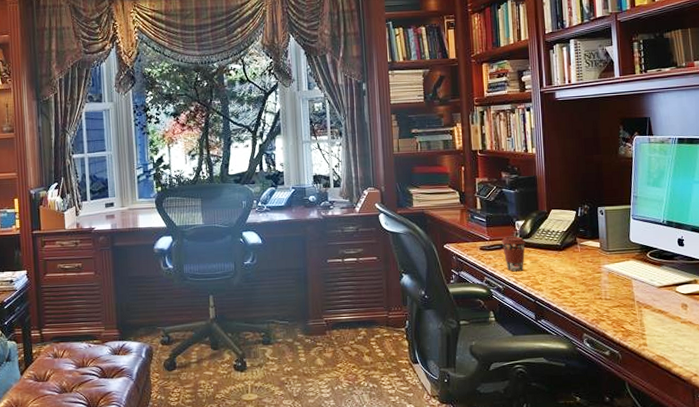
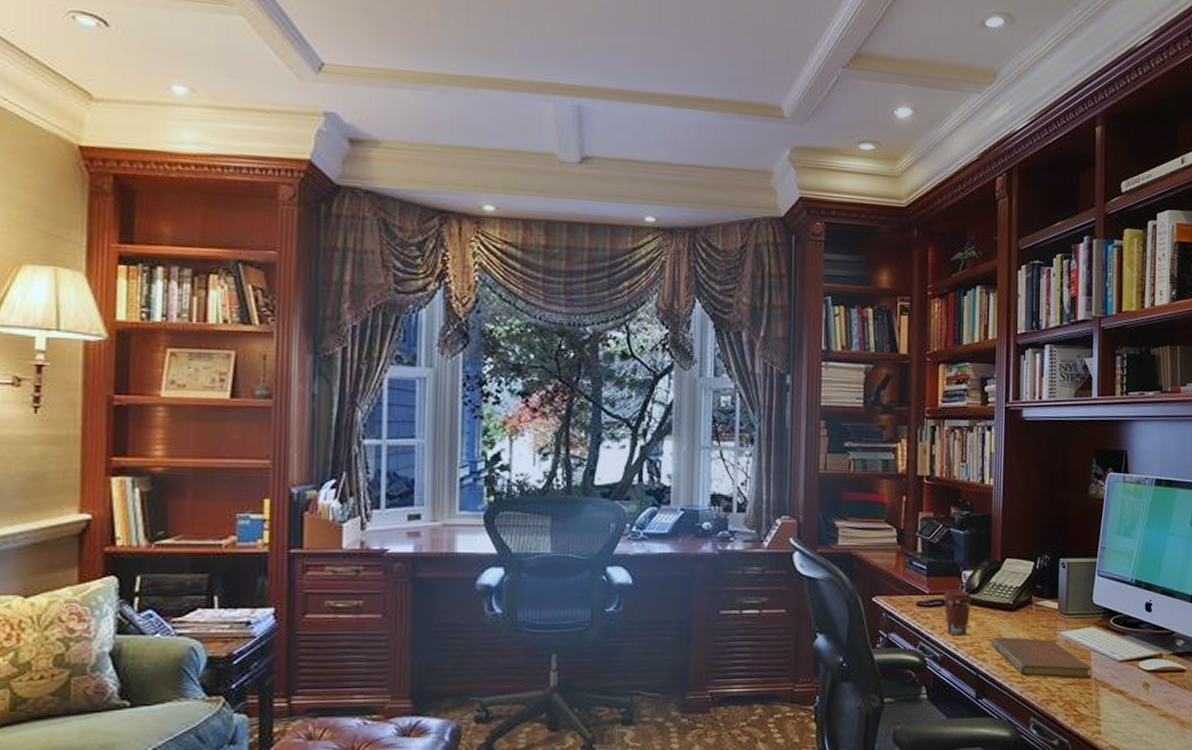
notebook: none [544,271,634,303] -> present [991,636,1091,680]

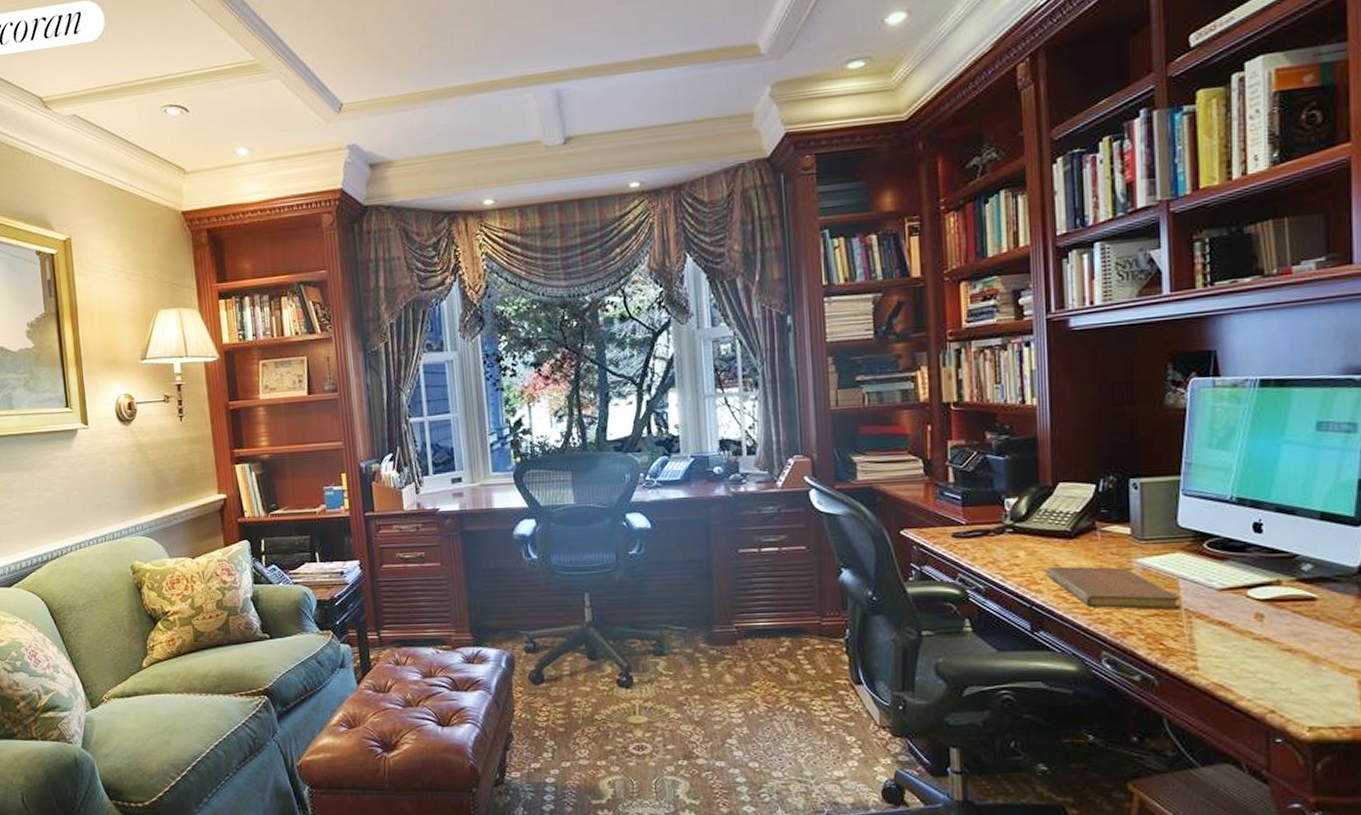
coffee cup: present [943,589,973,636] -> none [983,518,1020,567]

